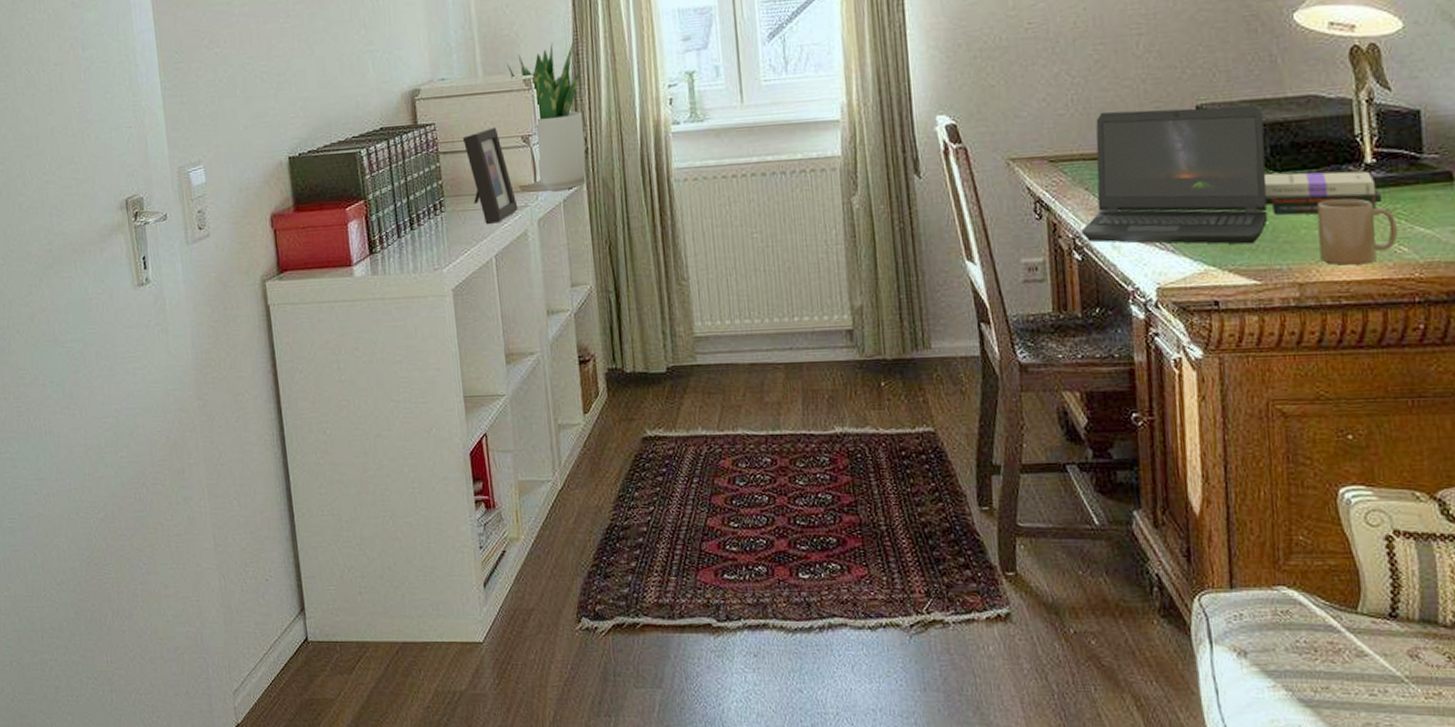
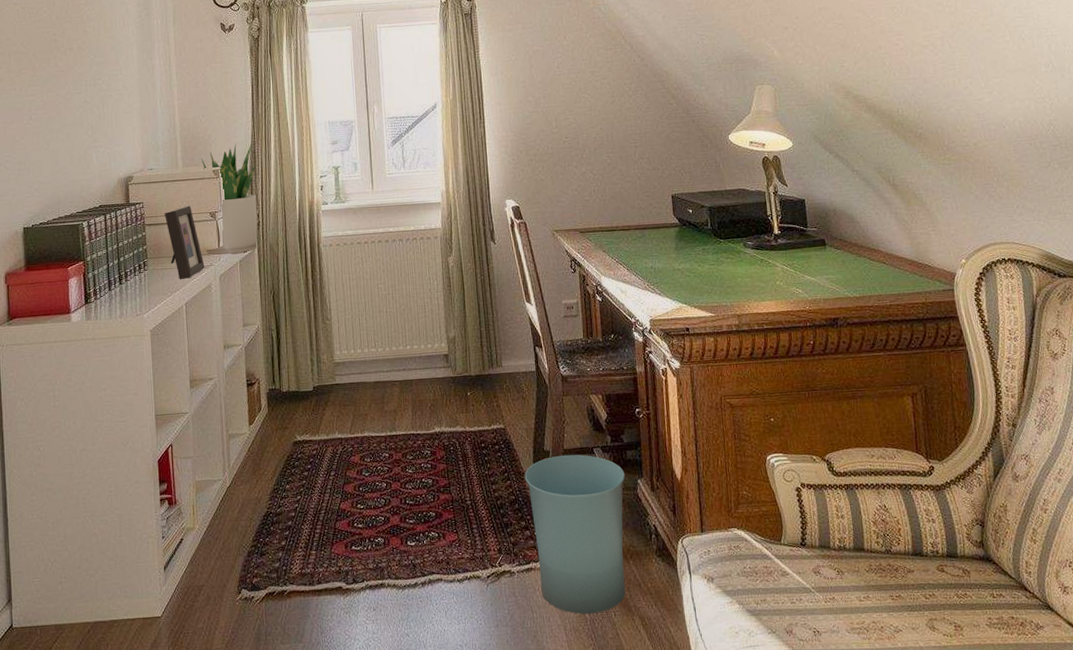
waste bin: none [963,473,1114,685] -> present [524,454,625,614]
laptop computer: present [1081,106,1268,245] -> none [601,195,718,289]
books: present [1263,171,1383,215] -> none [714,239,786,269]
mug: present [1316,198,1397,265] -> none [746,257,795,302]

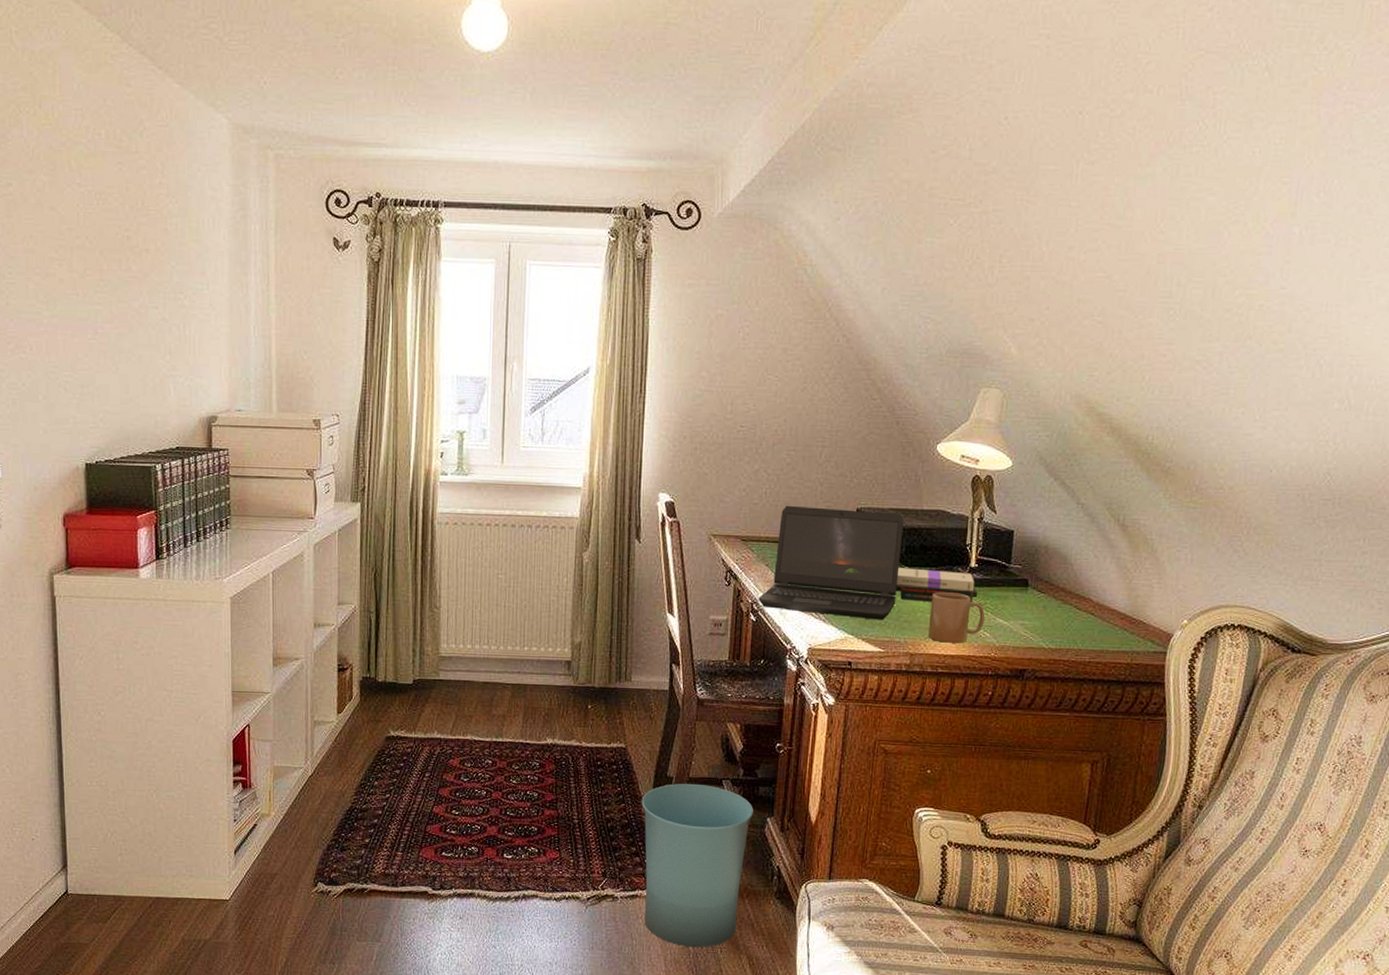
picture frame: present [164,206,205,280] -> none [252,459,297,544]
planter: present [201,143,258,255] -> none [299,390,365,522]
laptop computer: none [601,195,718,289] -> present [758,505,904,620]
books: none [714,239,786,269] -> present [895,568,978,603]
mug: none [746,257,795,302] -> present [928,592,985,643]

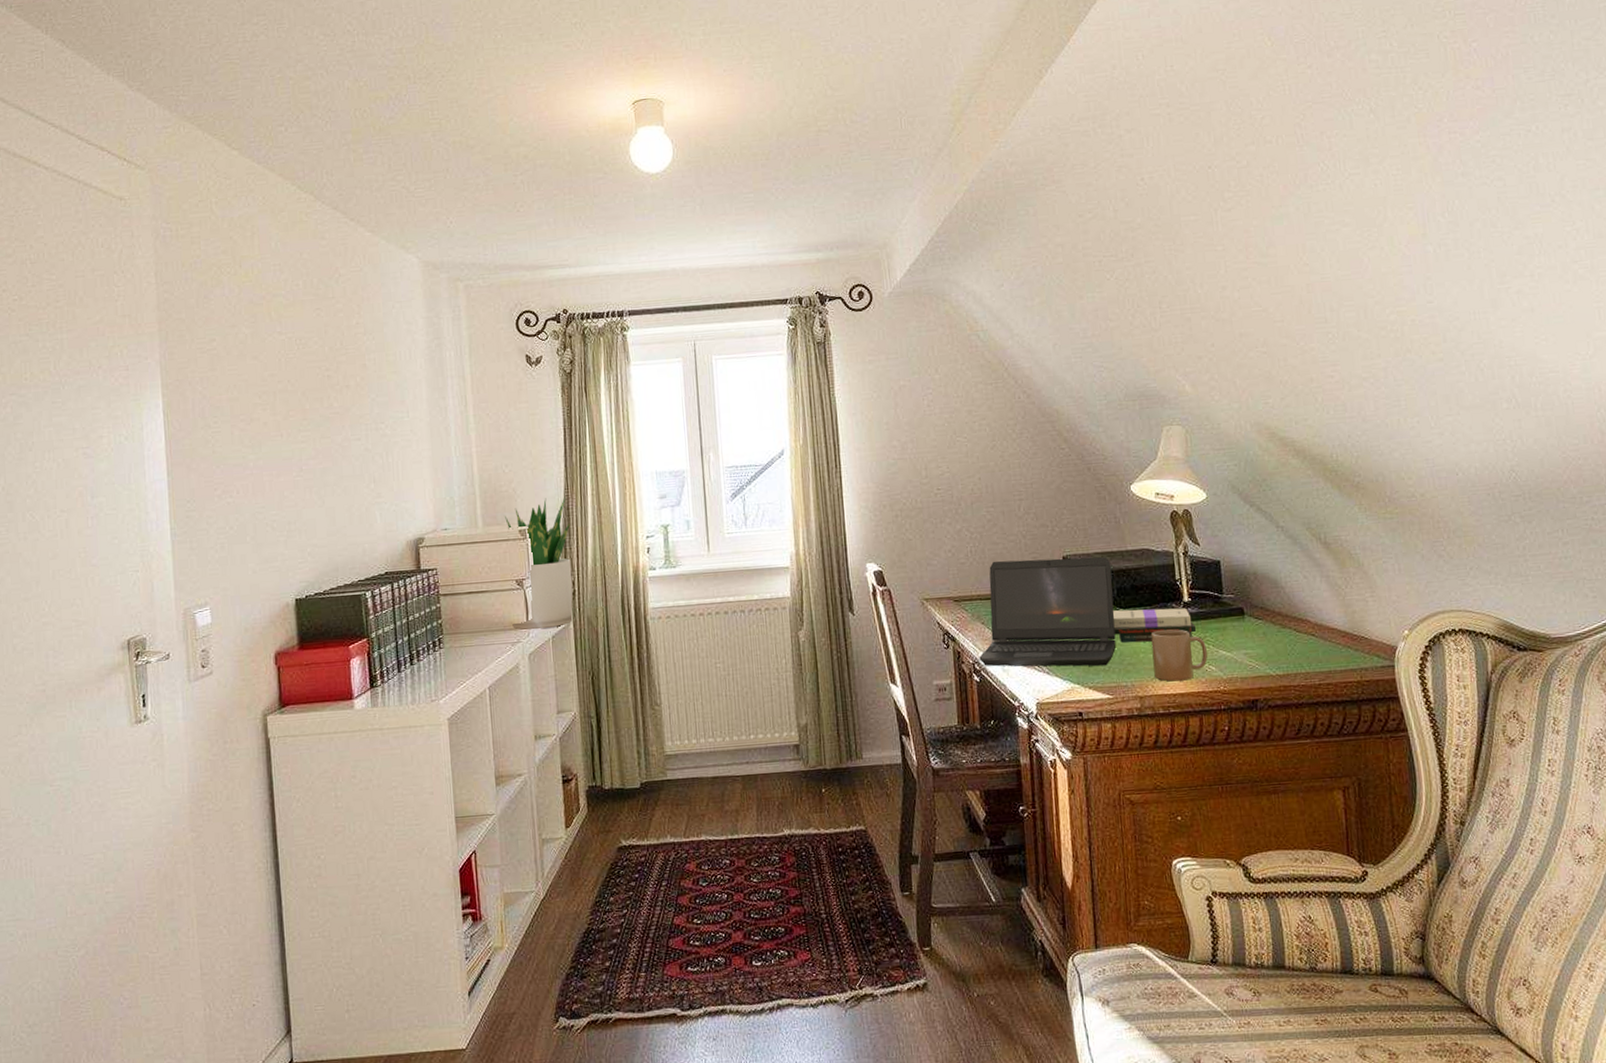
planter: none [299,390,365,522] -> present [505,498,573,630]
waste bin: present [641,783,753,948] -> none [889,860,1007,1043]

